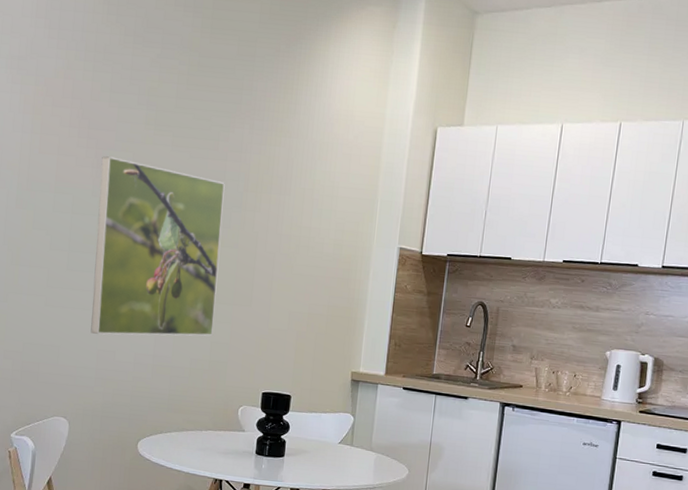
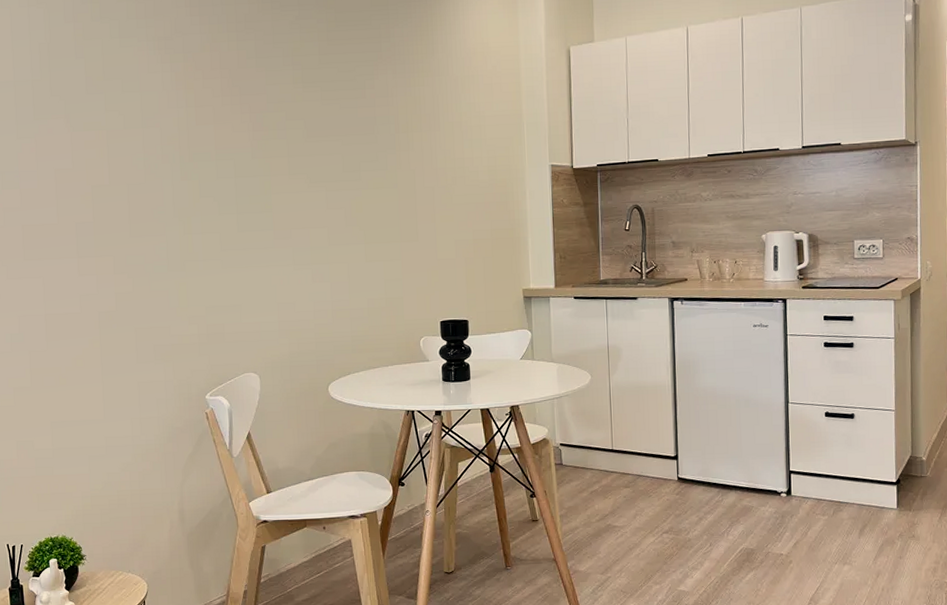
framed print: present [90,156,225,337] -> none [256,118,385,289]

